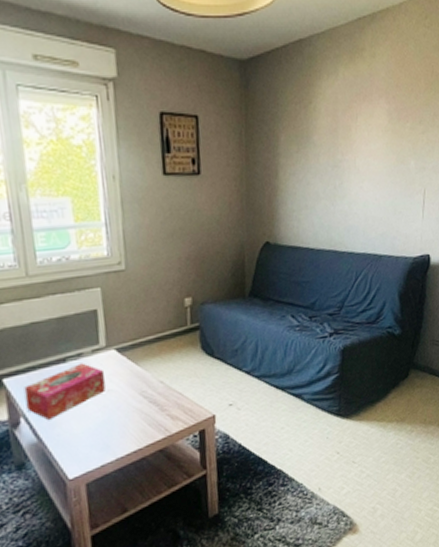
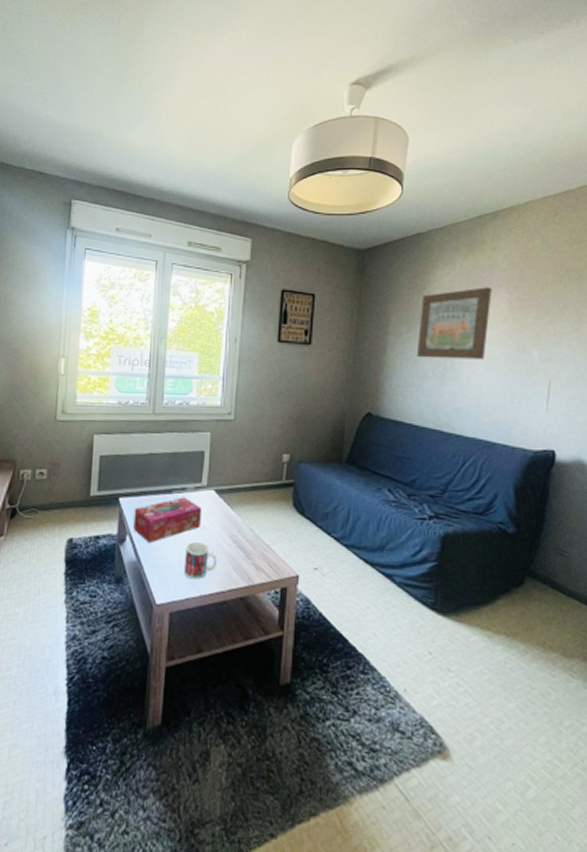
mug: none [92,406,129,445] -> present [185,542,216,580]
wall art: none [307,98,373,179] -> present [416,287,492,360]

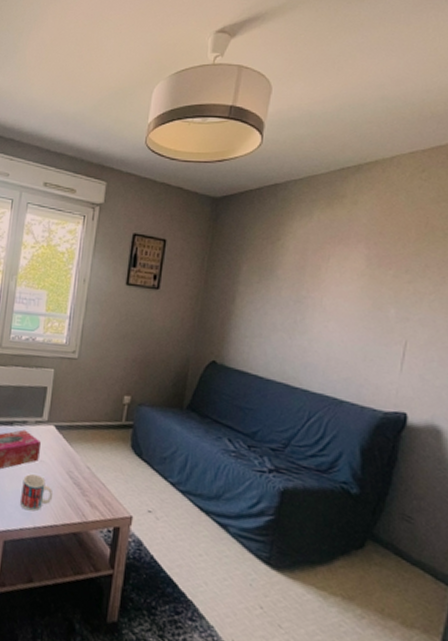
wall art: present [416,287,492,360] -> none [266,241,350,315]

